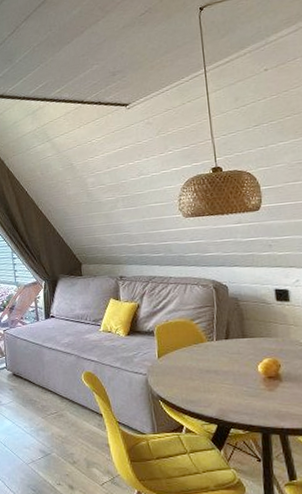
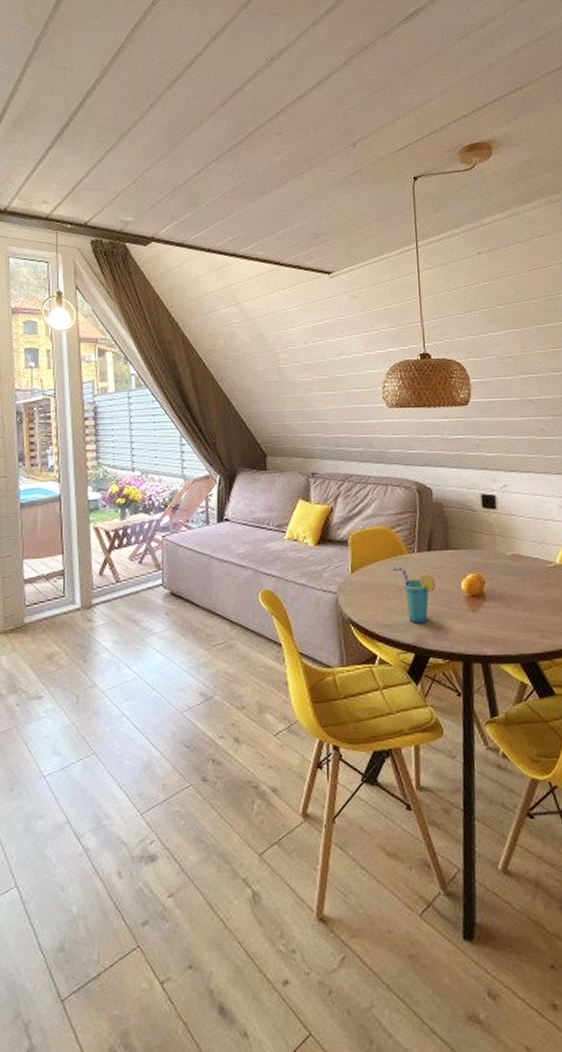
cup: none [193,353,235,400] -> present [391,567,436,624]

